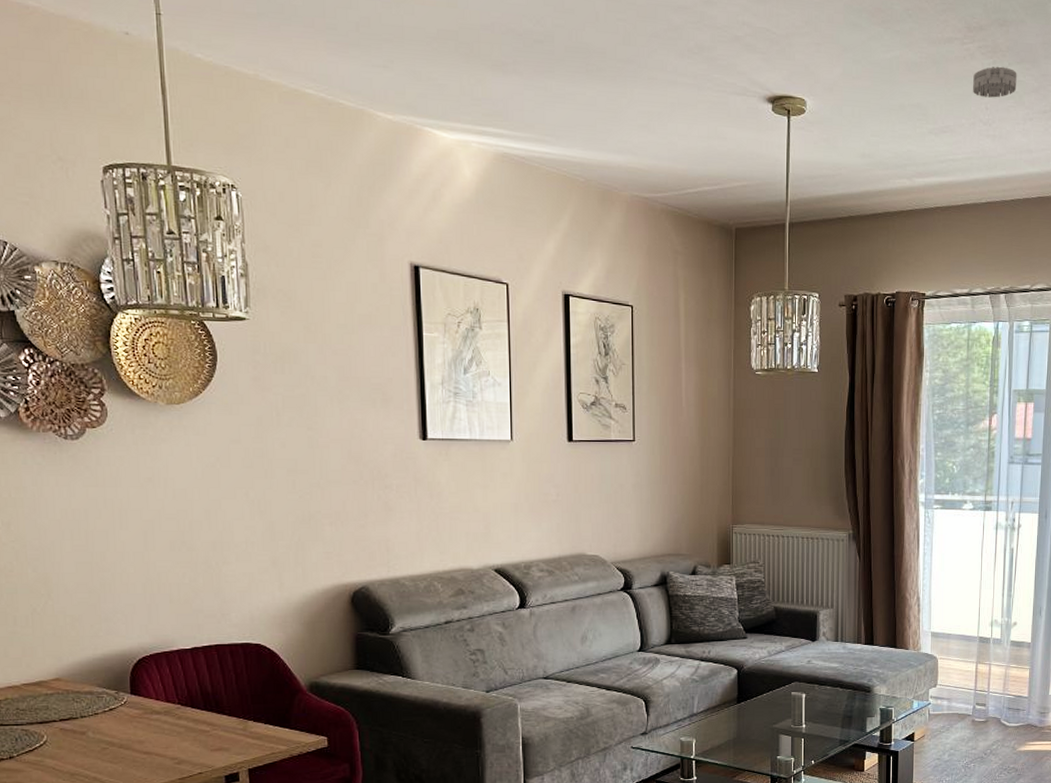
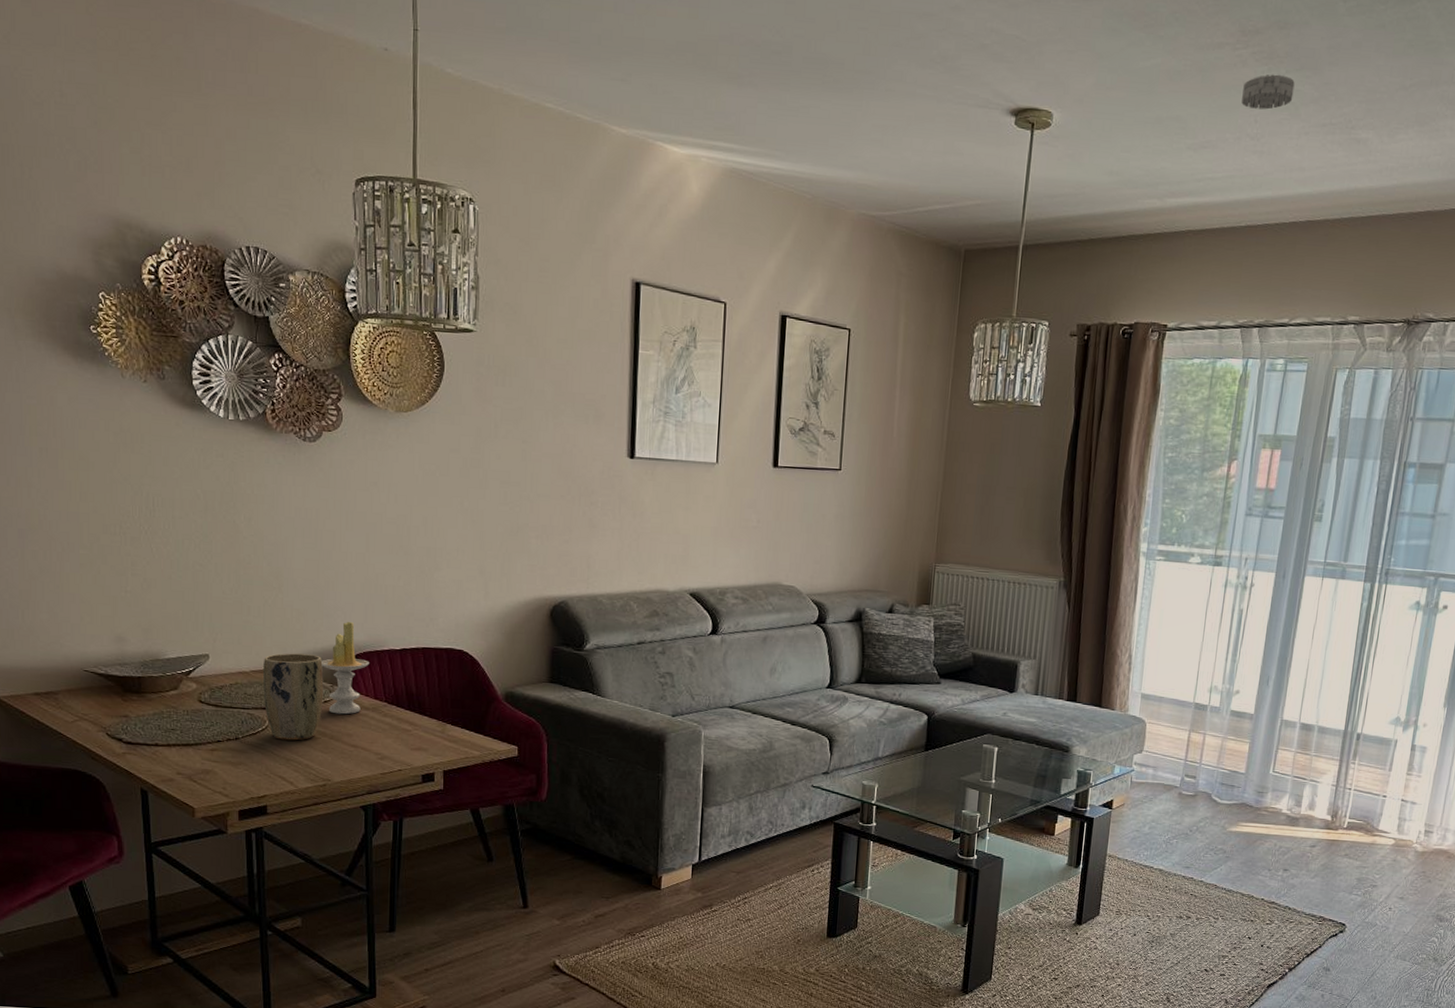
plant pot: none [36,661,109,754] -> present [263,653,324,741]
candle: none [103,623,157,722] -> present [321,621,369,715]

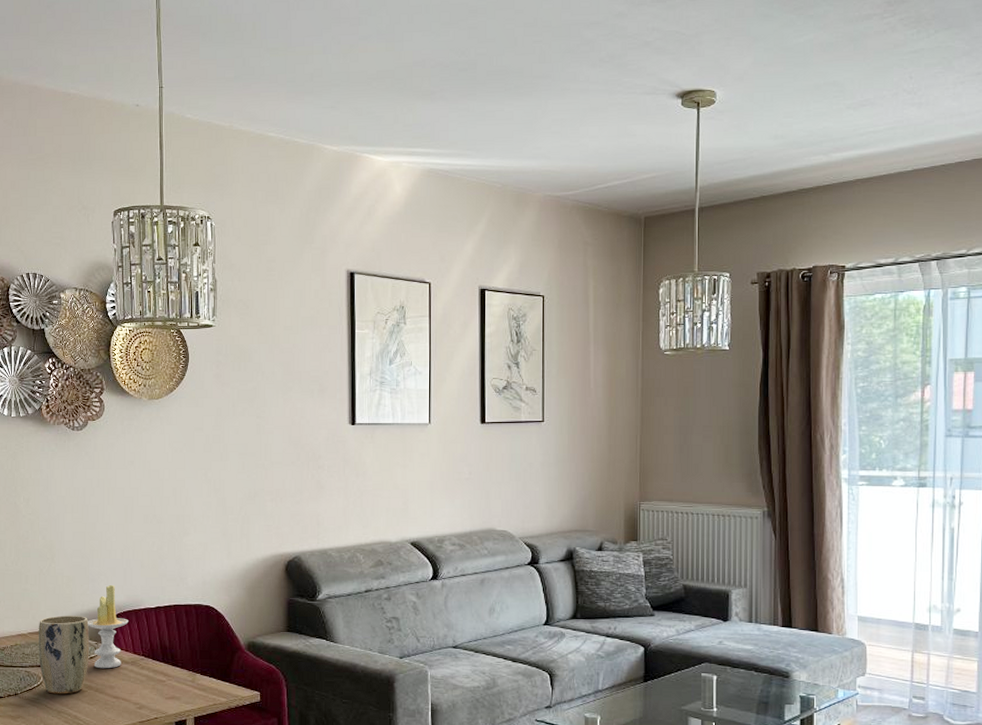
smoke detector: present [1241,74,1295,110] -> none [895,34,945,67]

